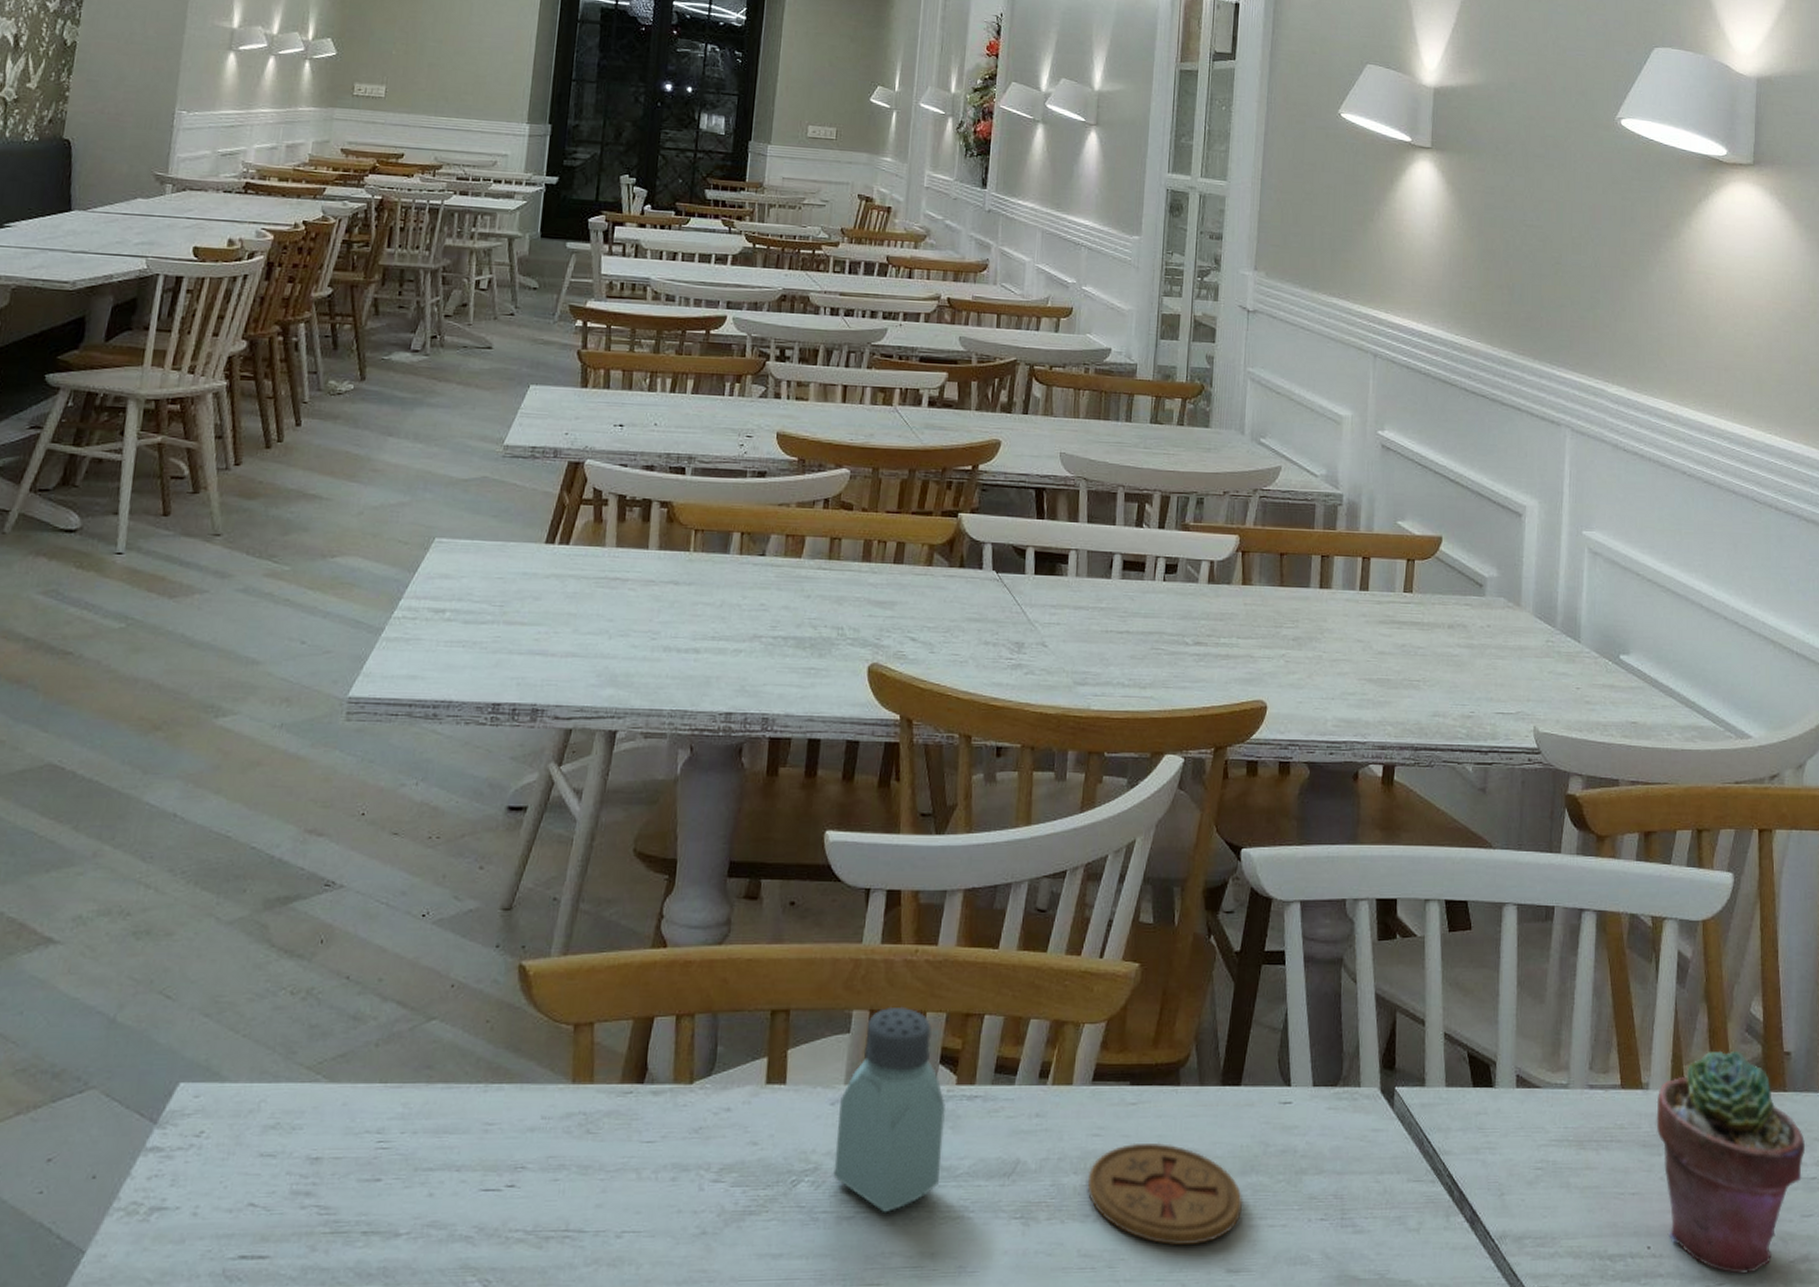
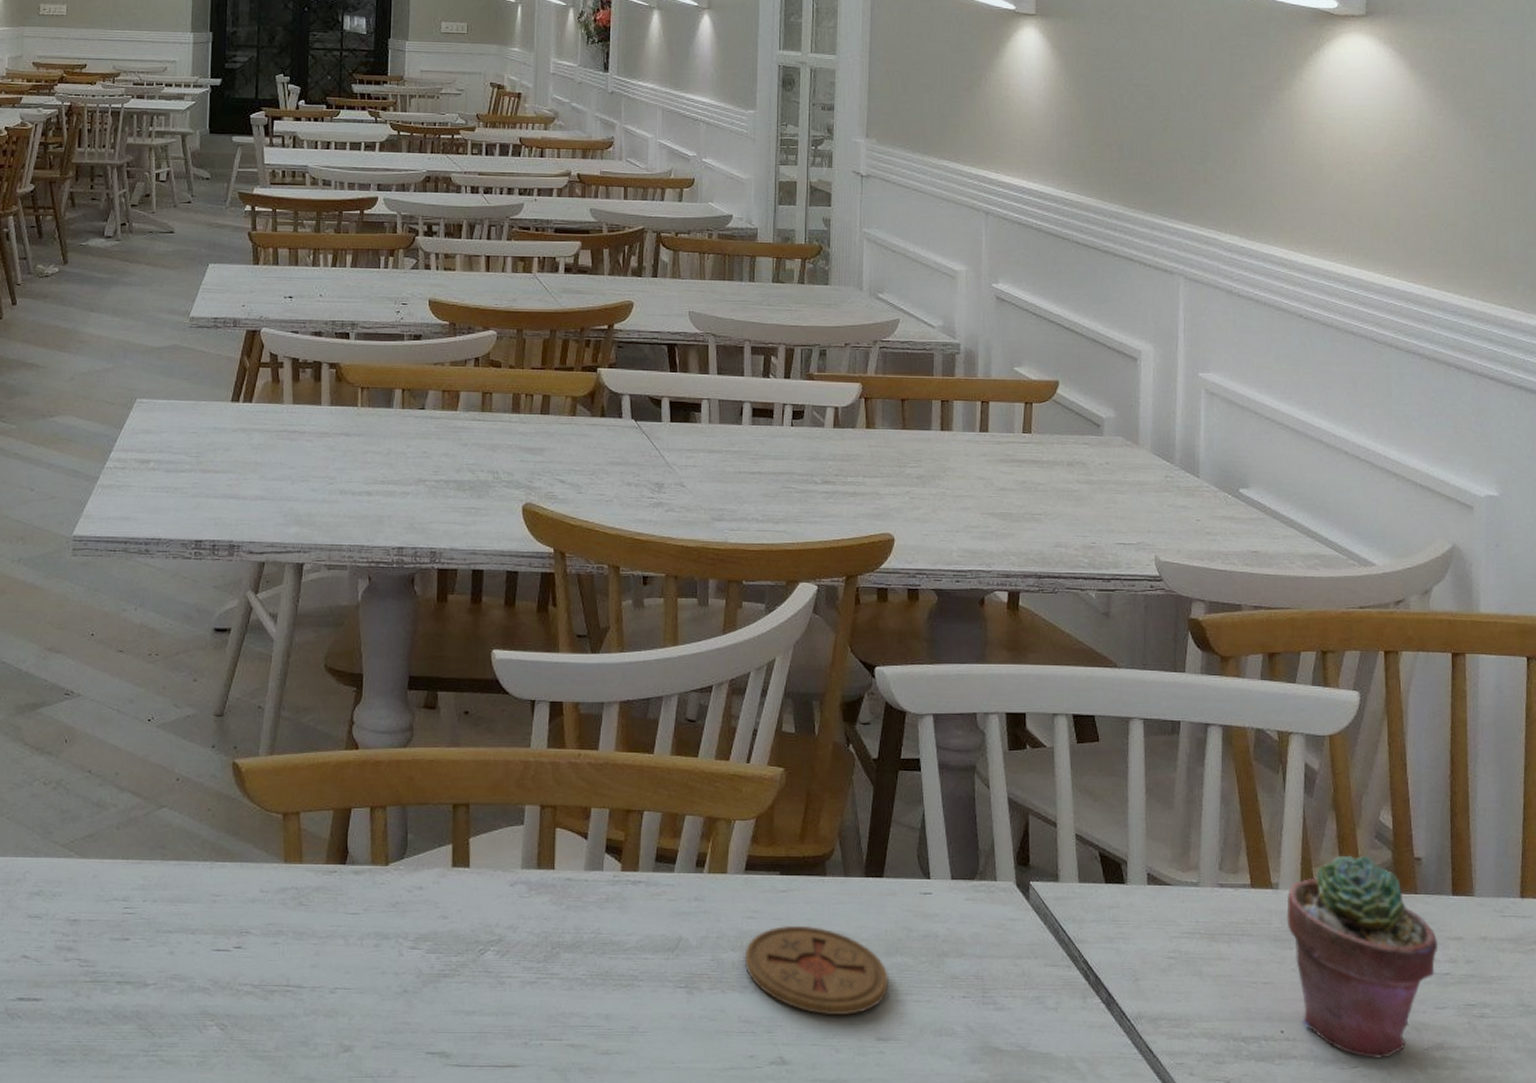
saltshaker: present [833,1006,946,1213] -> none [516,802,613,980]

